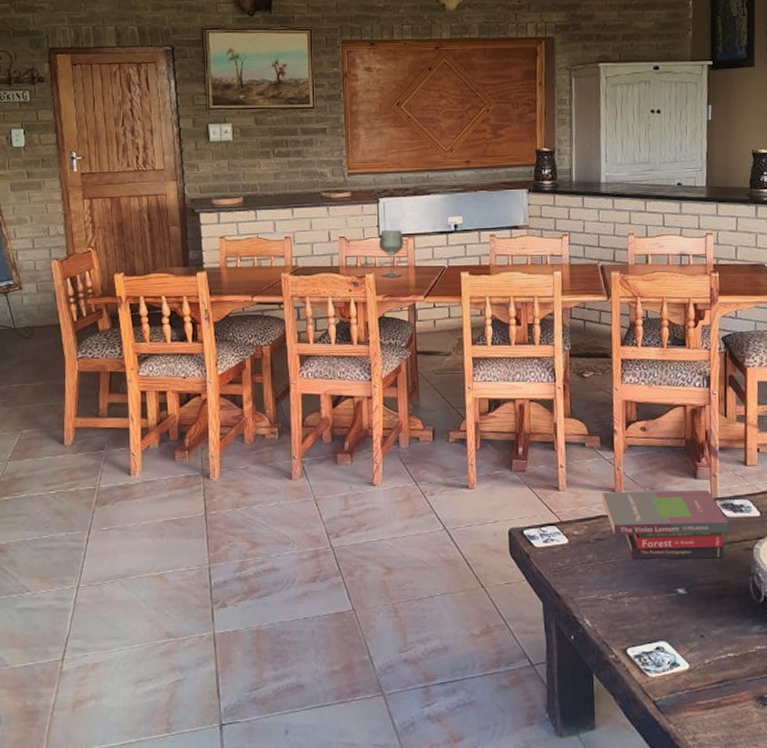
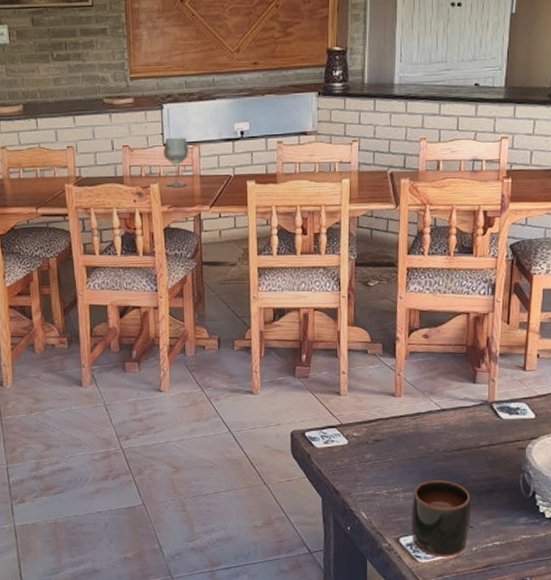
books: present [602,490,729,559] -> none [382,394,504,458]
mug: none [637,583,701,670] -> present [411,479,471,557]

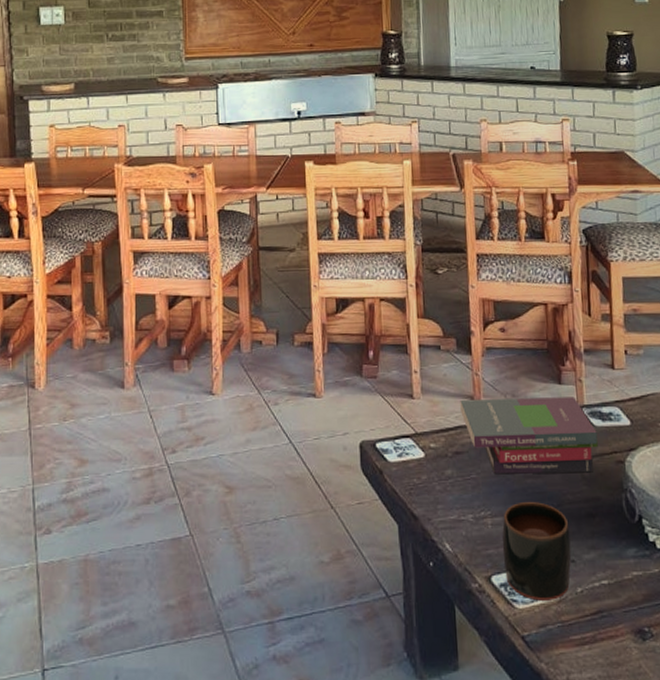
wine glass: present [162,137,189,187] -> none [217,117,244,167]
books: none [382,394,504,458] -> present [460,397,598,475]

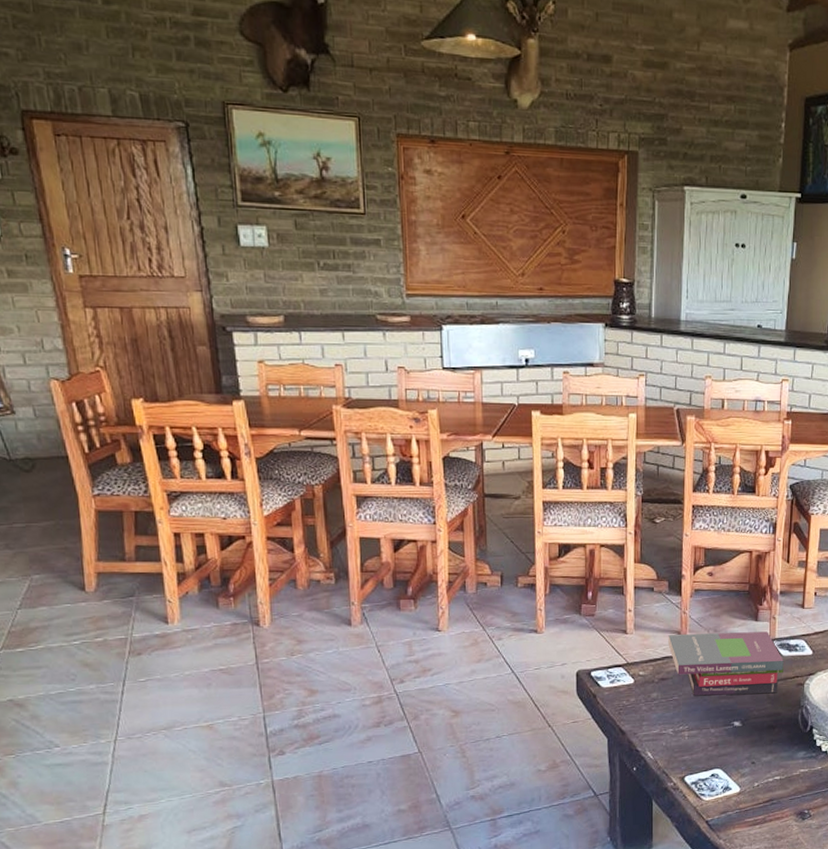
mug: present [502,501,572,601] -> none [696,717,753,794]

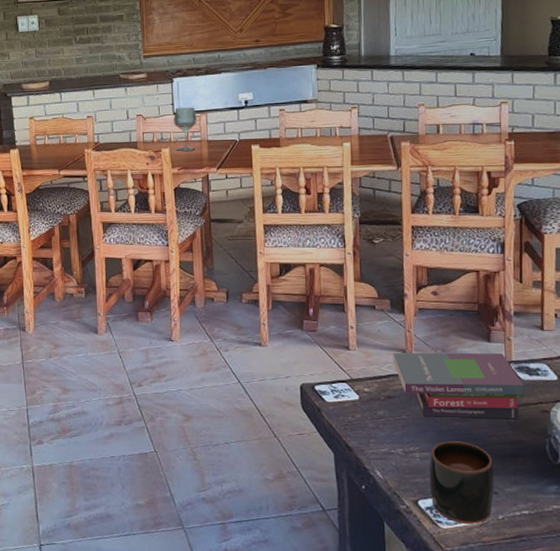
wine glass: none [442,361,470,414] -> present [173,107,197,151]
mug: none [696,717,753,794] -> present [429,440,494,524]

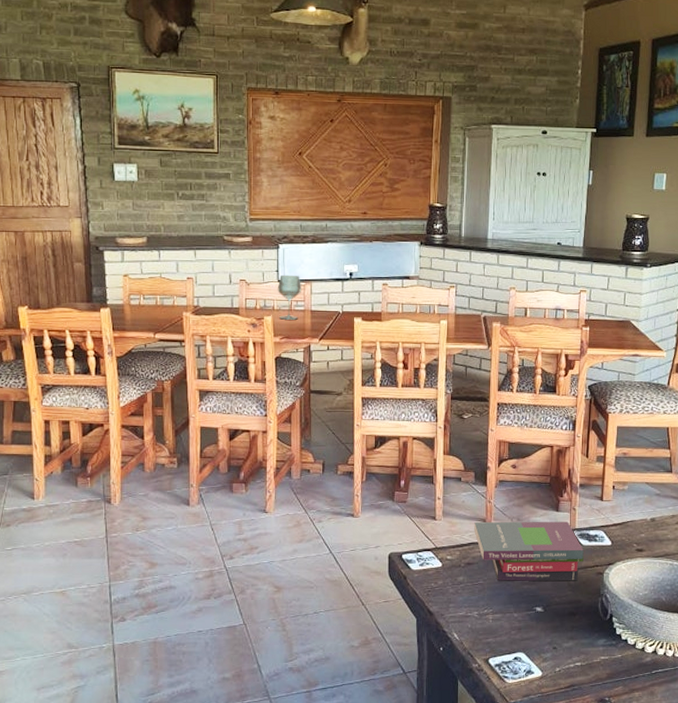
mug: present [429,440,494,524] -> none [499,602,554,677]

